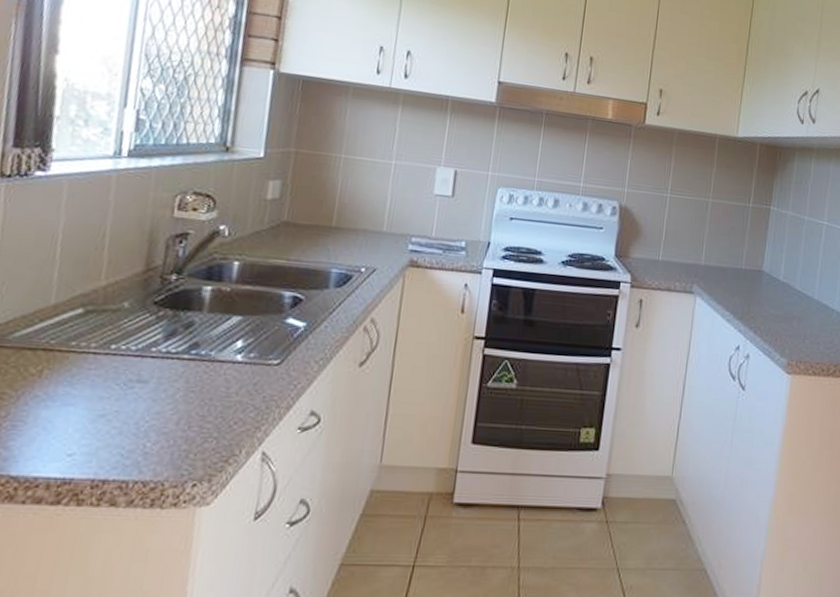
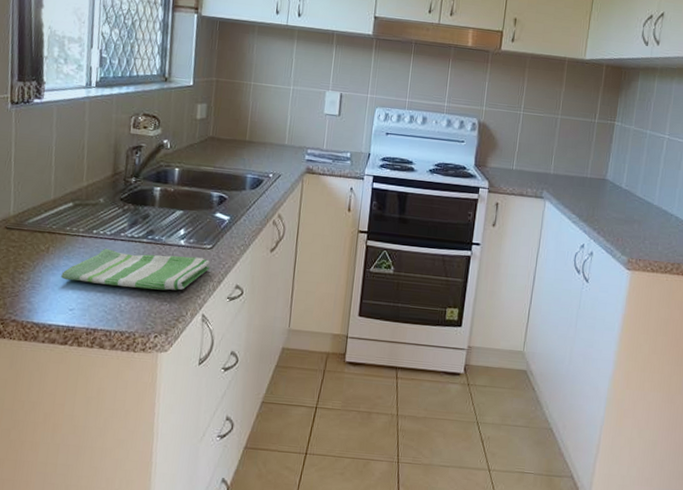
dish towel: none [58,369,276,422] -> present [61,249,210,291]

